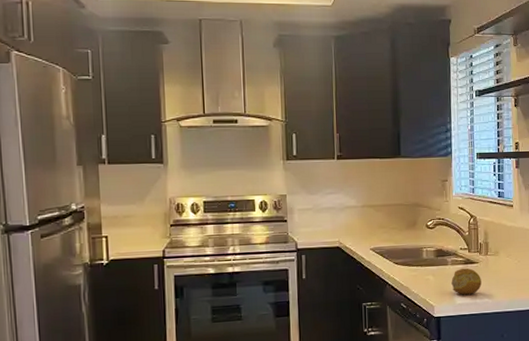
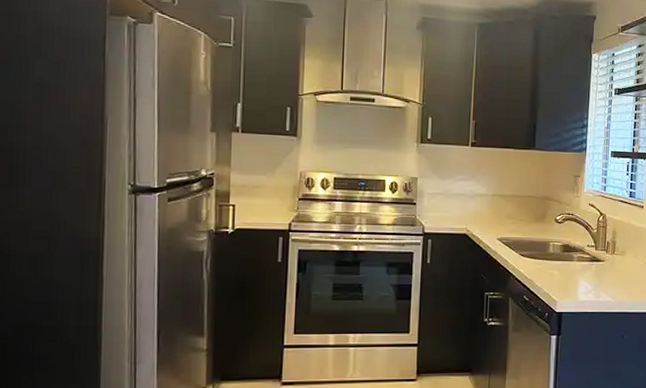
fruit: present [451,267,482,295] -> none [575,265,606,292]

